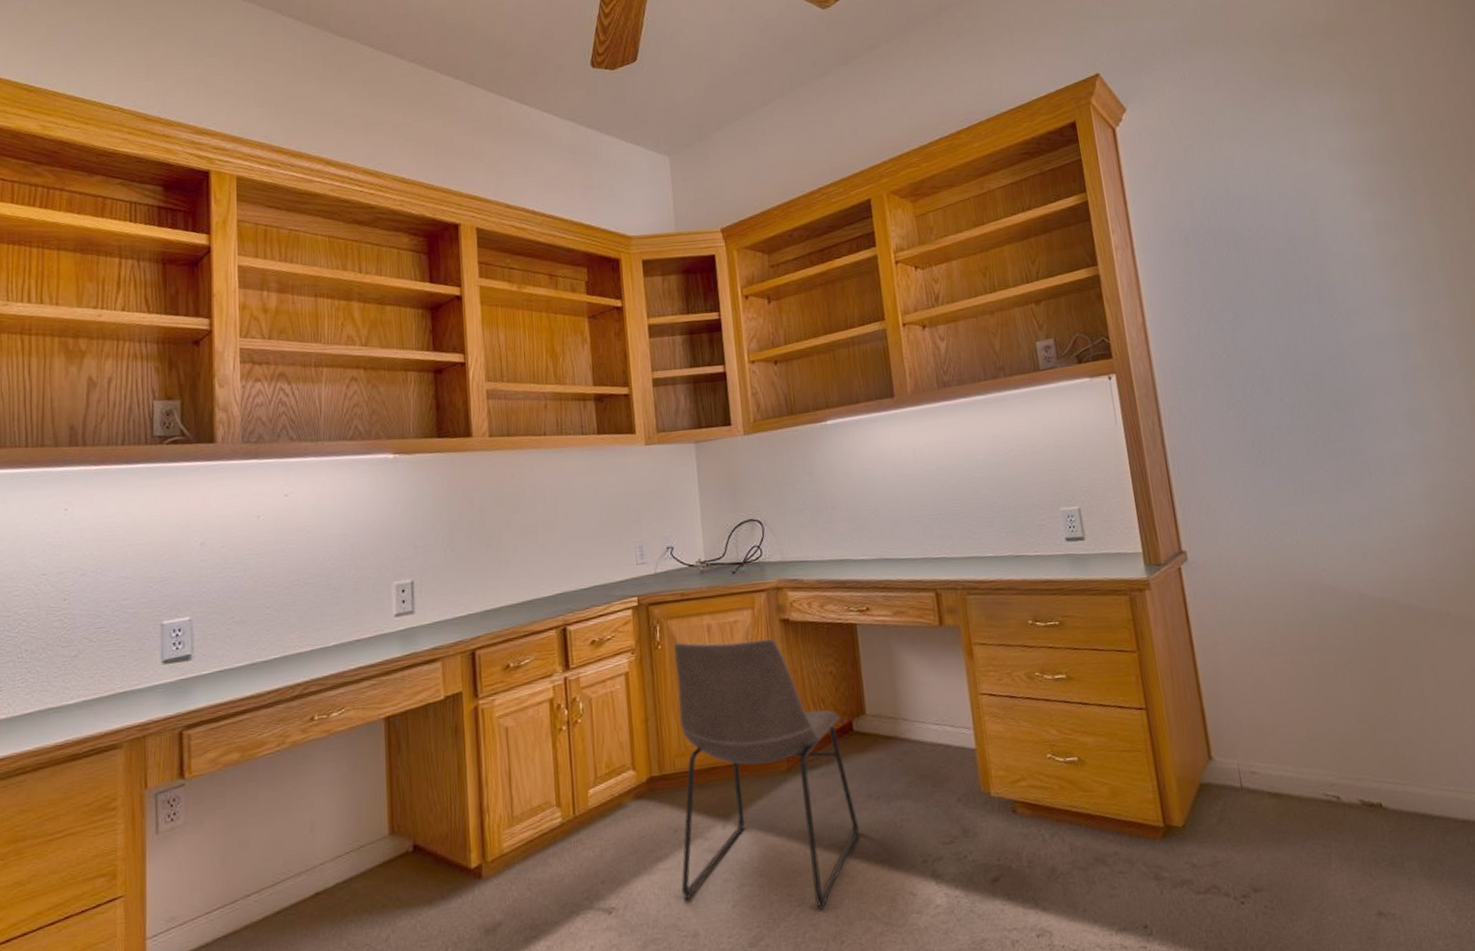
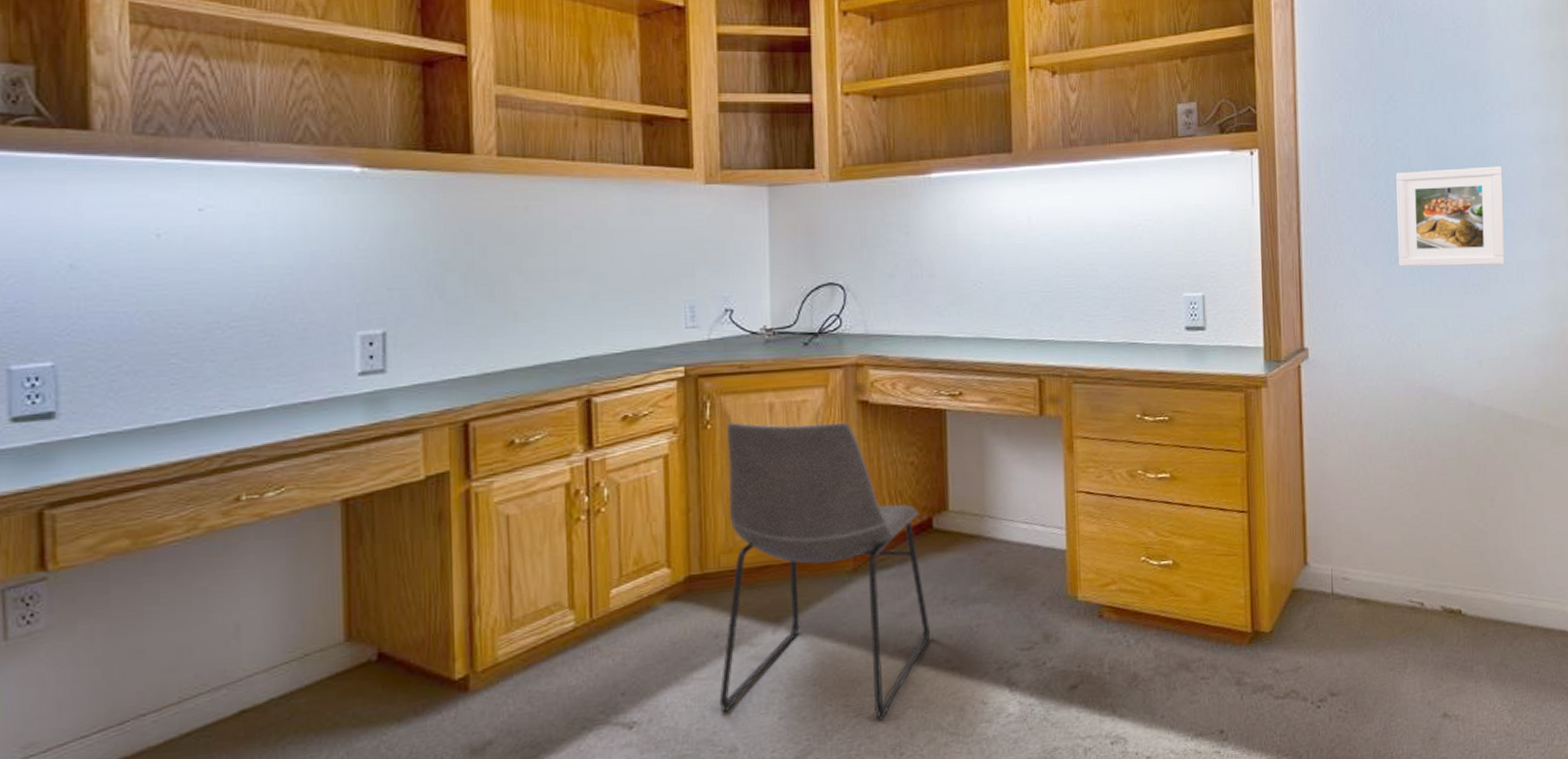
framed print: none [1252,367,1376,469] -> present [1396,166,1505,267]

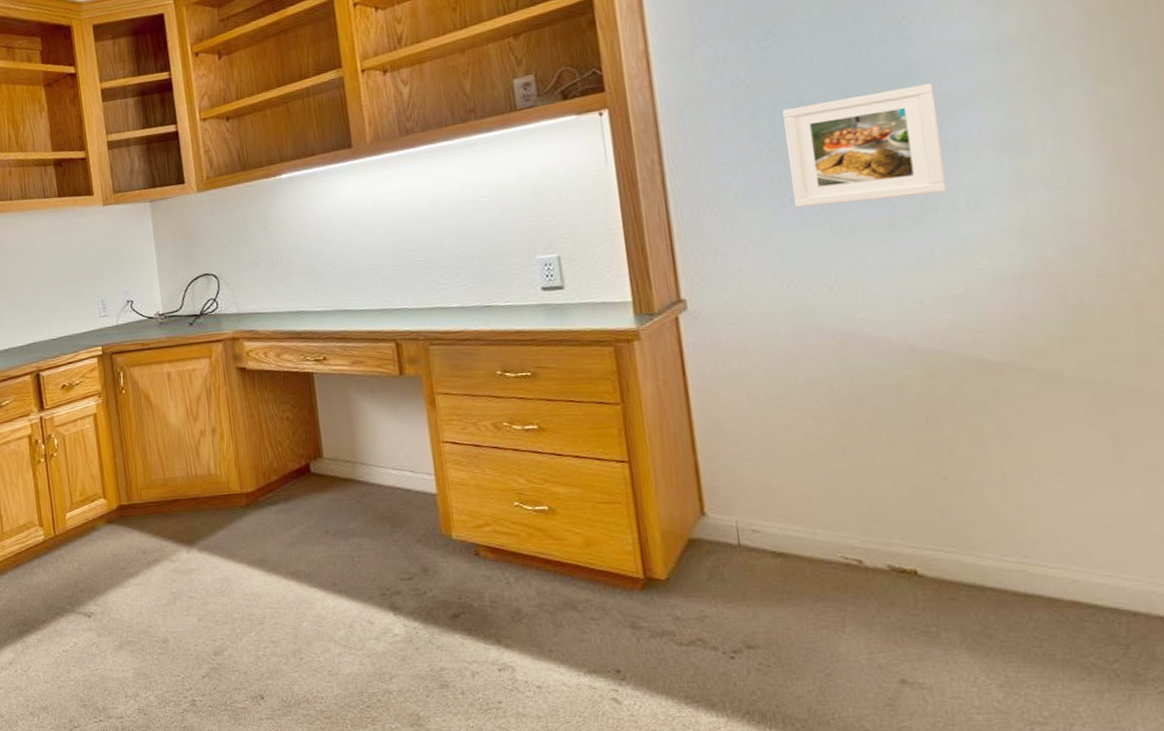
chair: present [719,422,931,721] -> none [137,385,318,629]

